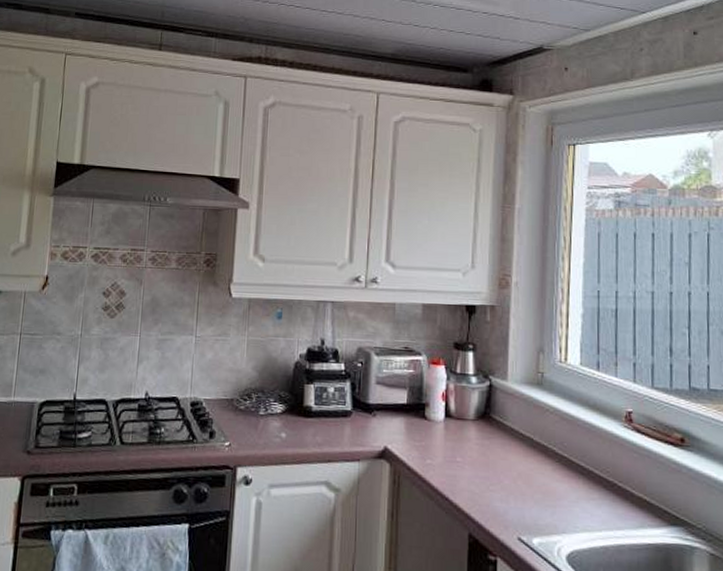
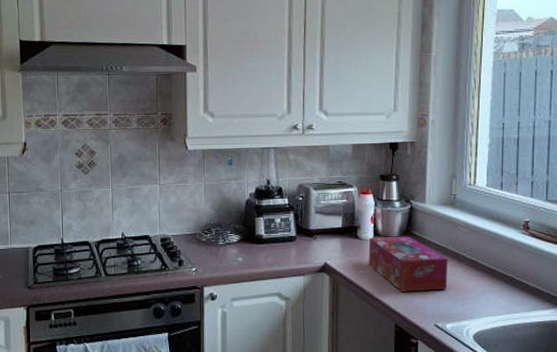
tissue box: none [438,418,535,493] -> present [368,236,448,292]

